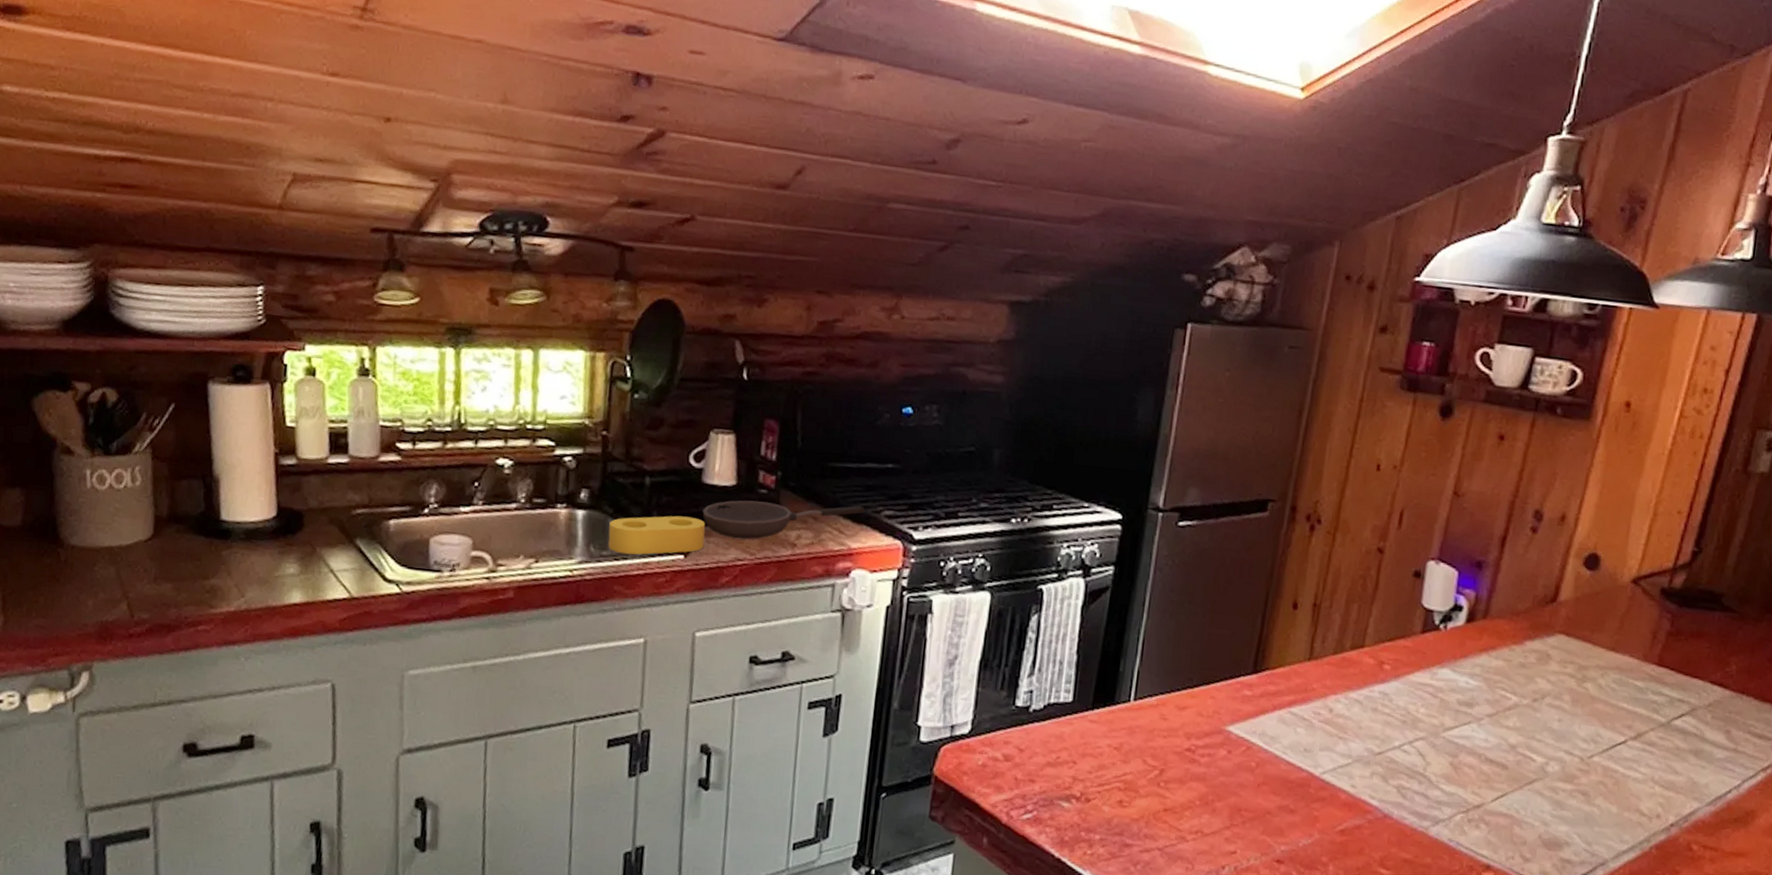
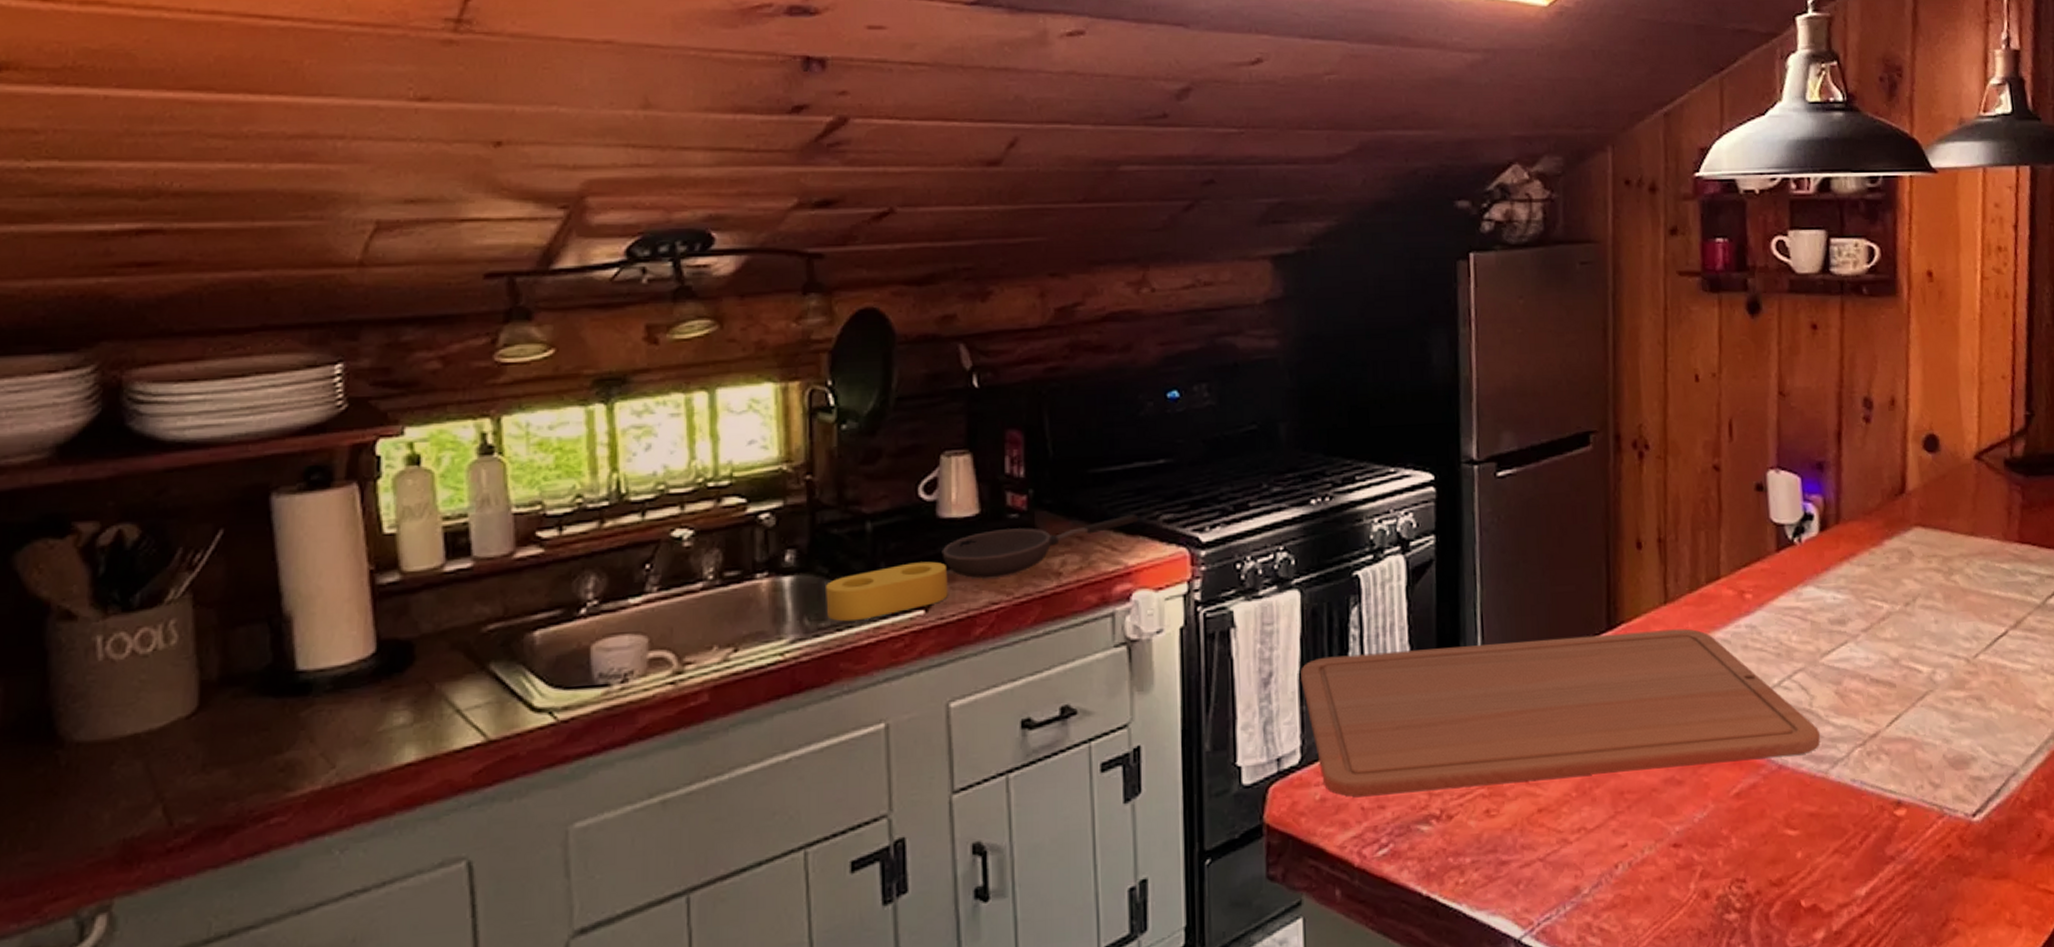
chopping board: none [980,651,1428,810] -> present [1301,628,1820,797]

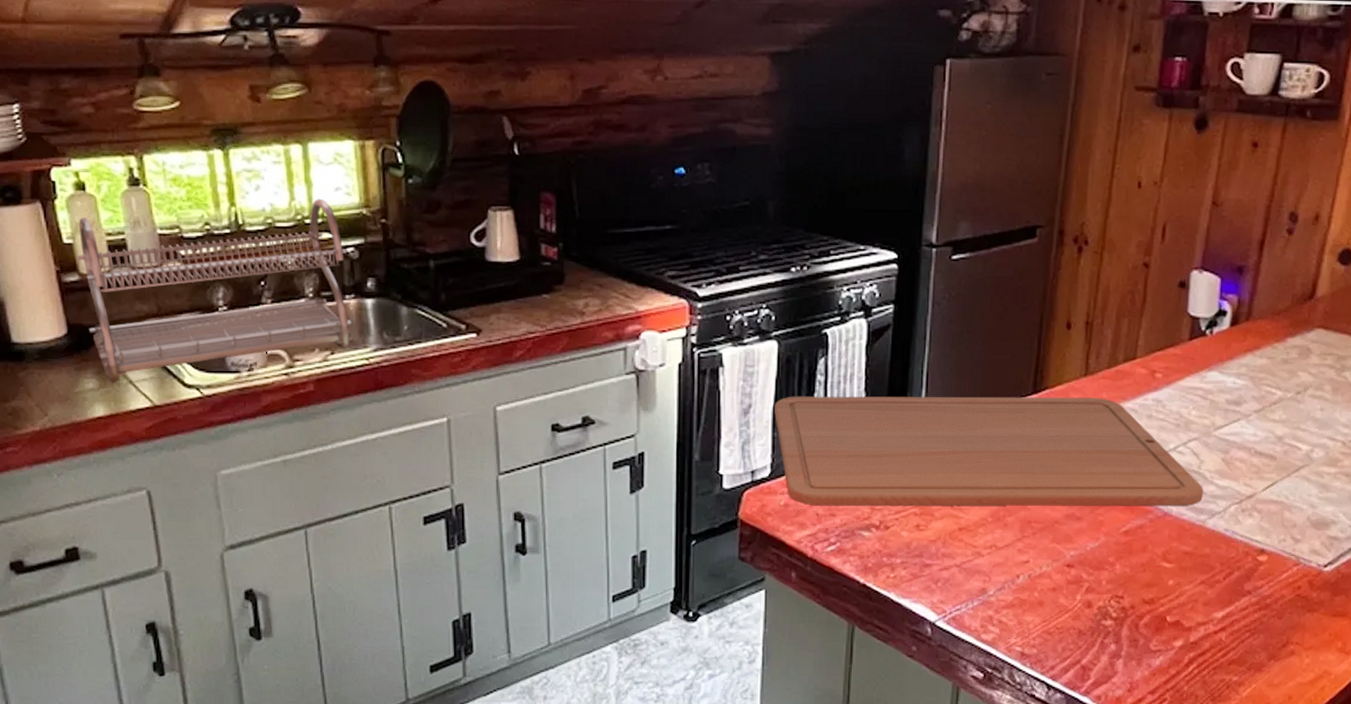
dish rack: none [399,455,764,715] -> present [76,198,353,383]
sponge: present [826,561,948,622] -> none [399,295,495,338]
frying pan: present [942,514,1138,578] -> none [489,269,647,311]

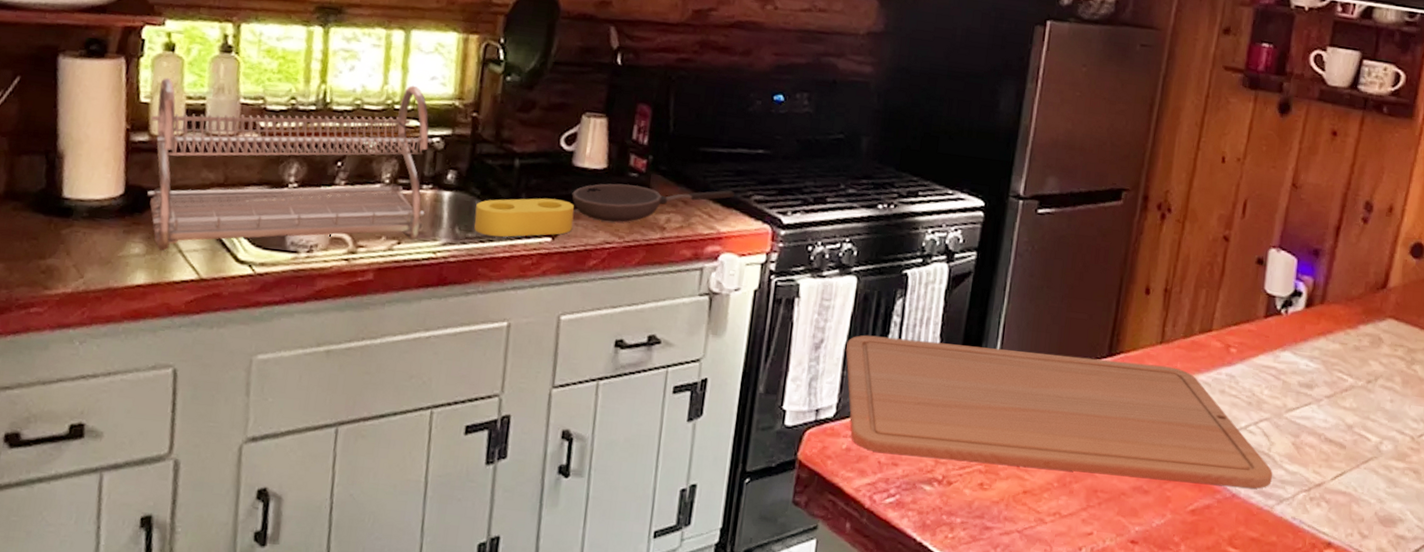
sponge: none [399,295,495,338] -> present [474,198,575,237]
frying pan: none [489,269,647,311] -> present [572,183,734,222]

